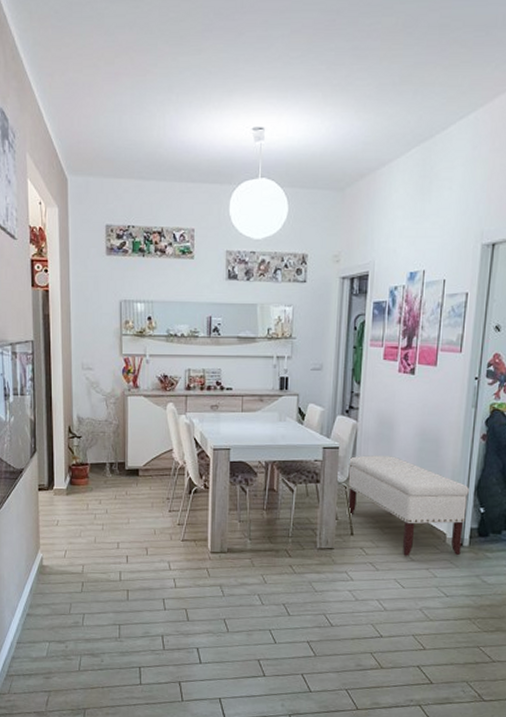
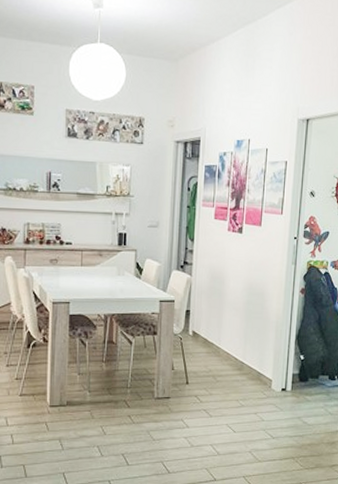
bench: present [348,455,469,556] -> none [183,308,291,402]

